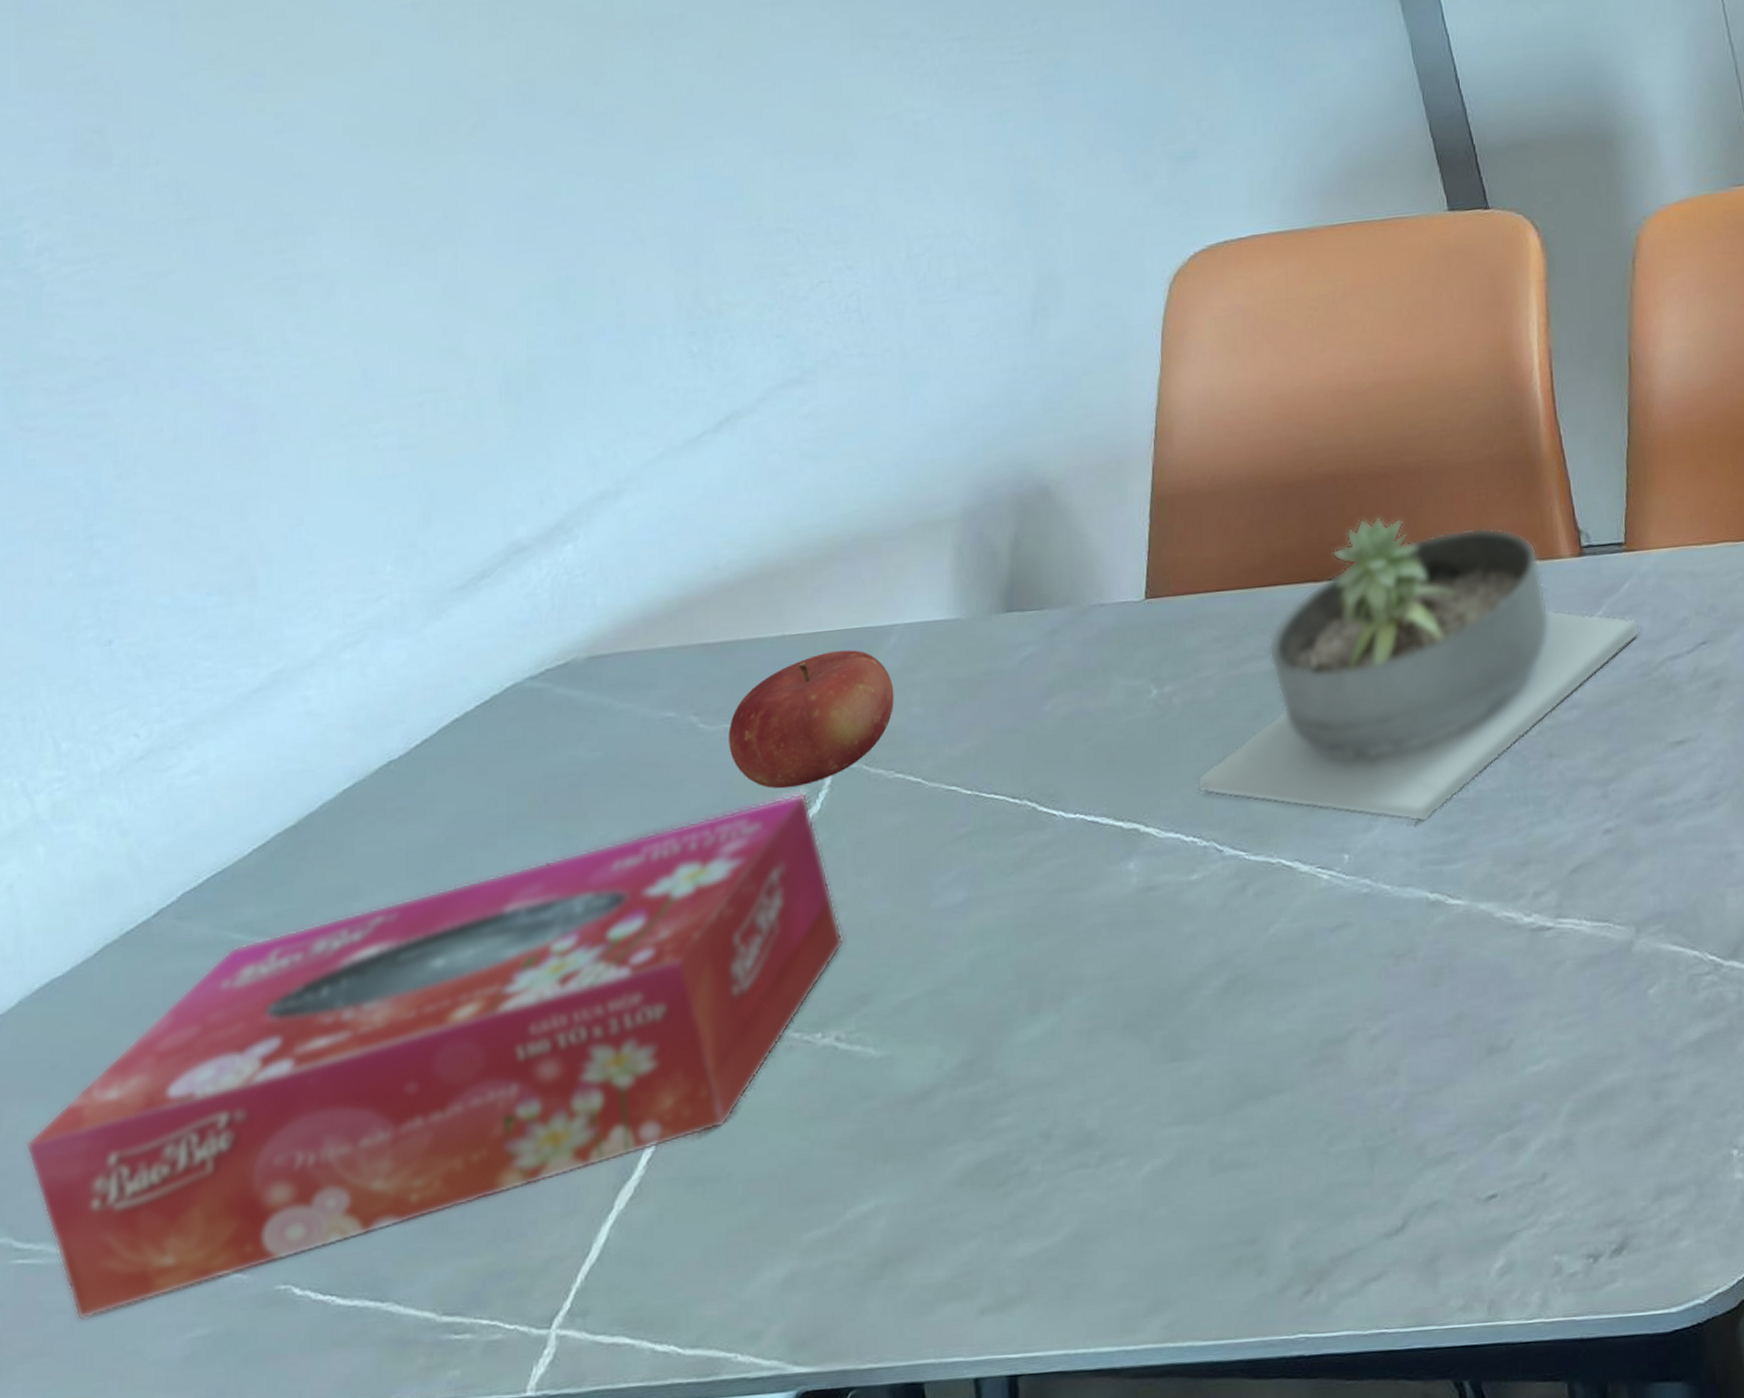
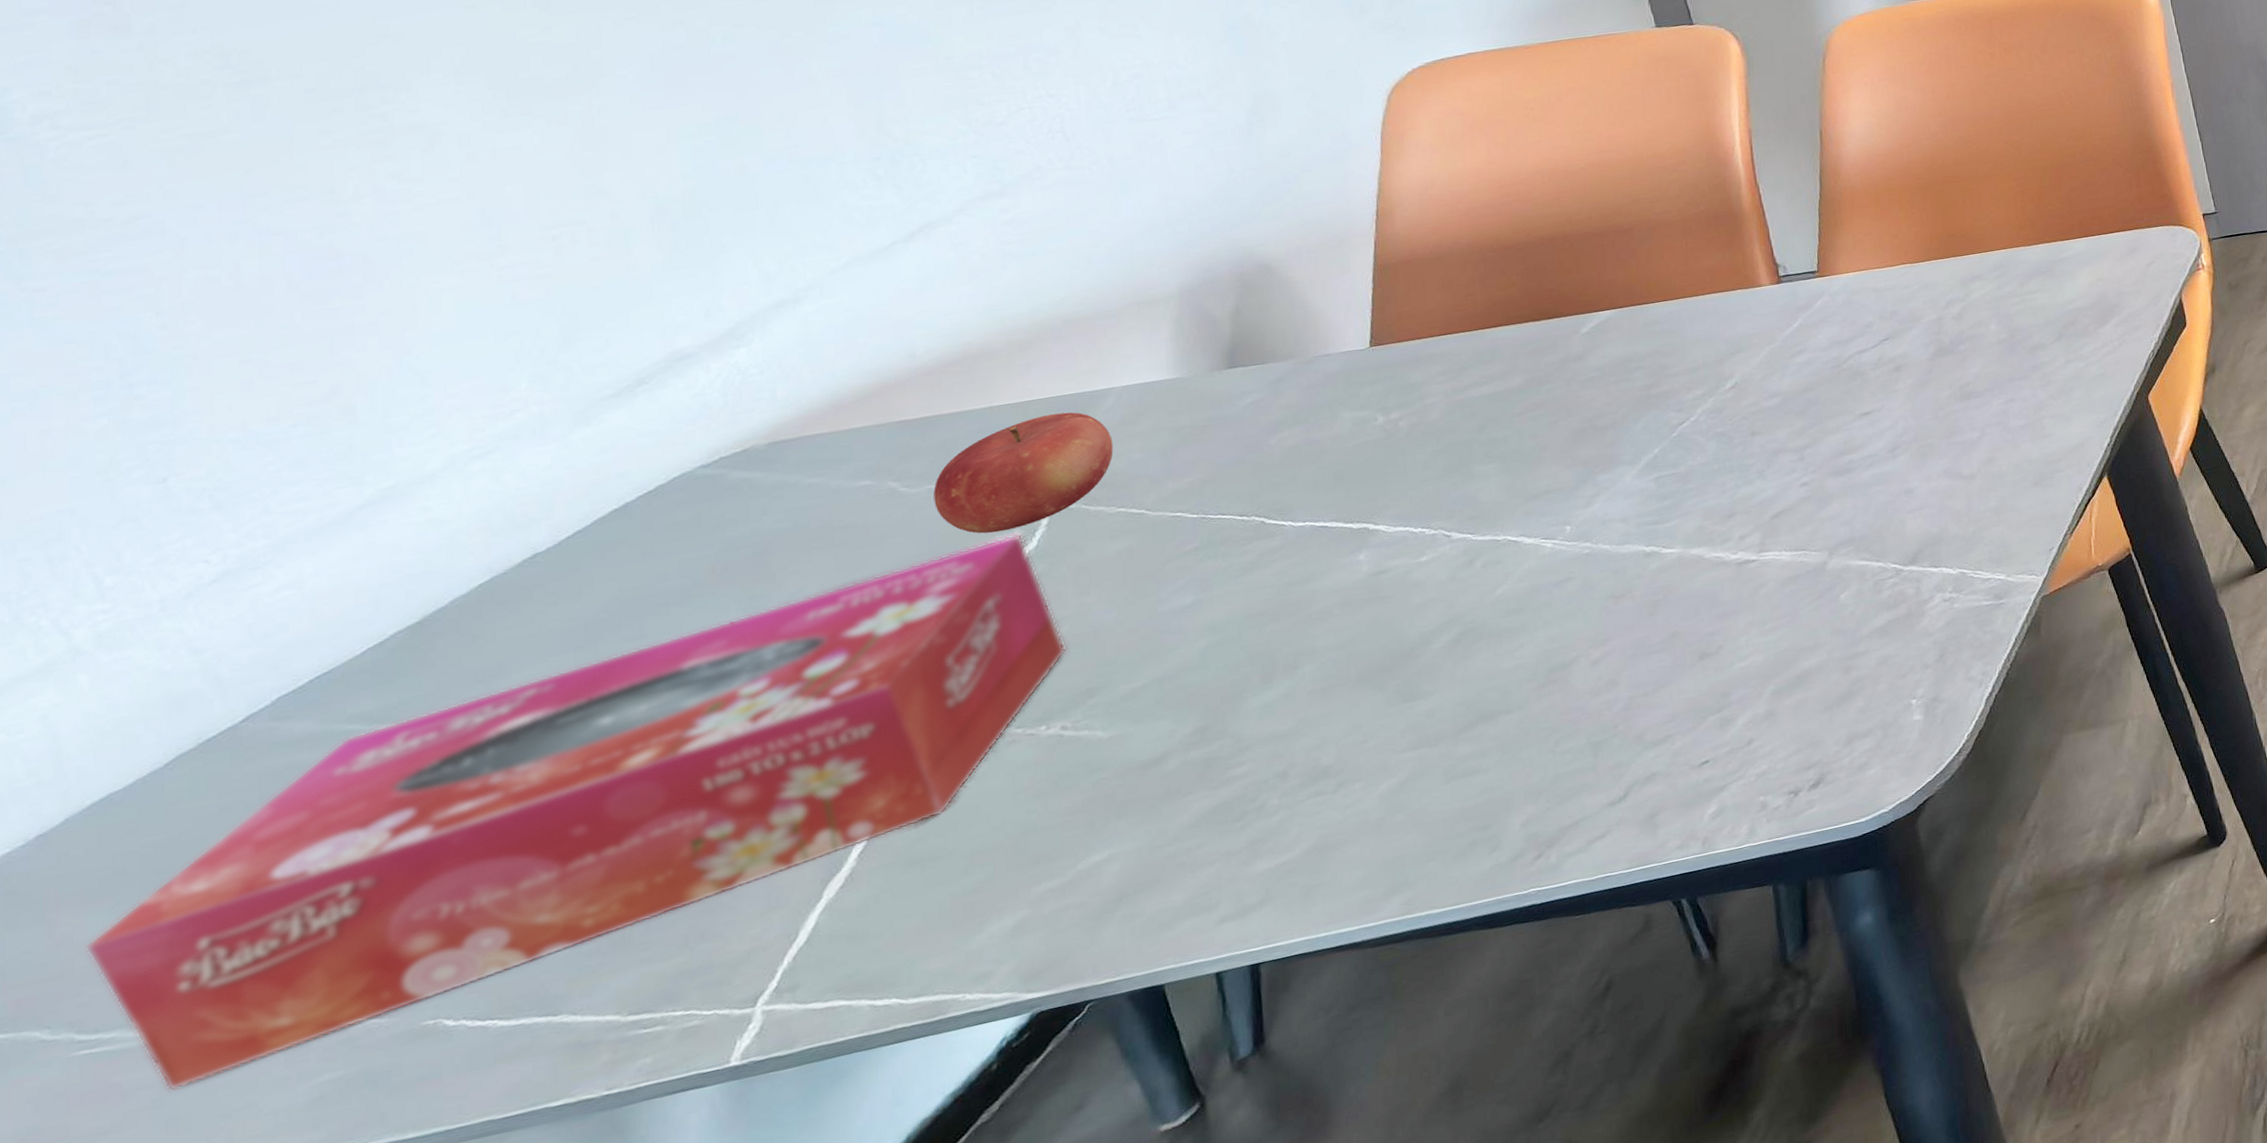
succulent planter: present [1197,517,1641,824] -> none [1425,267,1832,496]

